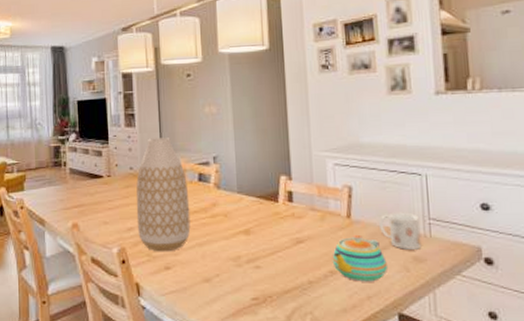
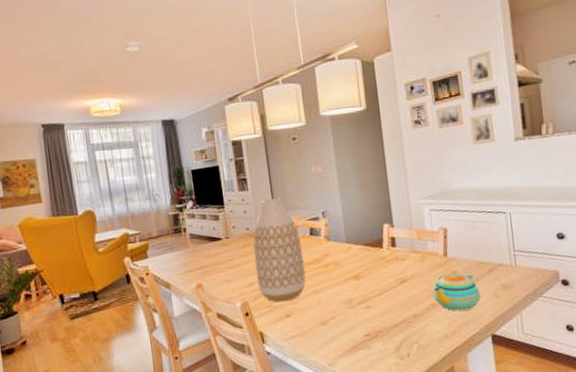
mug: present [379,212,422,250] -> none [472,247,509,280]

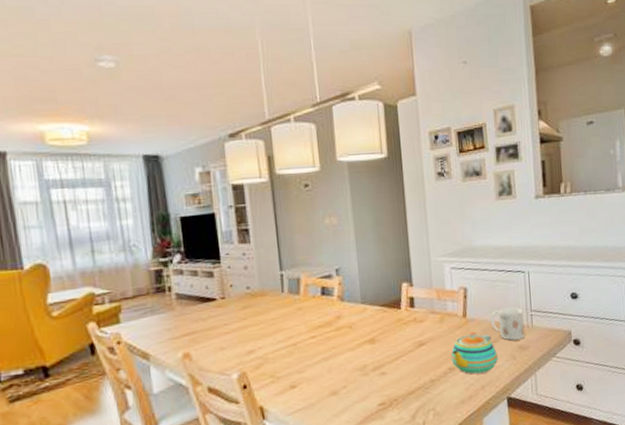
vase: present [253,198,306,303] -> none [254,252,316,372]
mug: none [472,247,509,280] -> present [491,307,525,341]

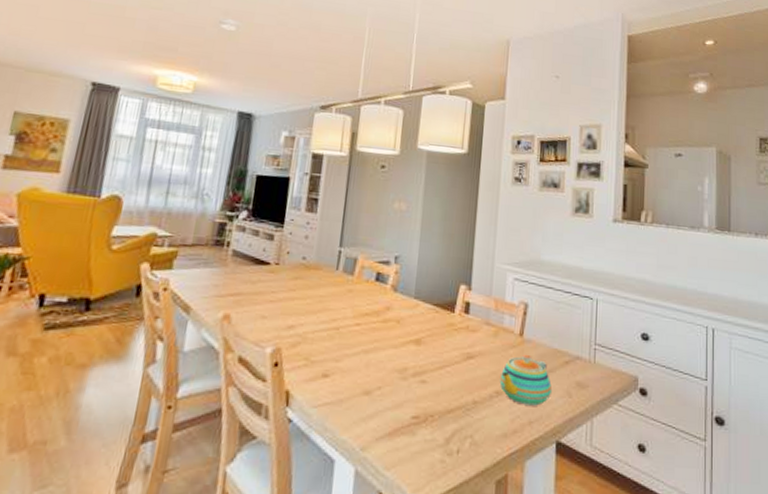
mug: present [491,307,525,341] -> none [549,334,587,375]

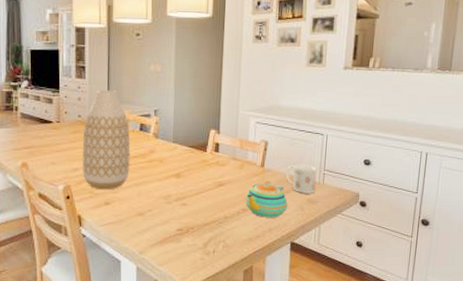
vase: none [299,228,364,357] -> present [82,90,131,190]
mug: none [549,334,587,375] -> present [286,164,317,194]

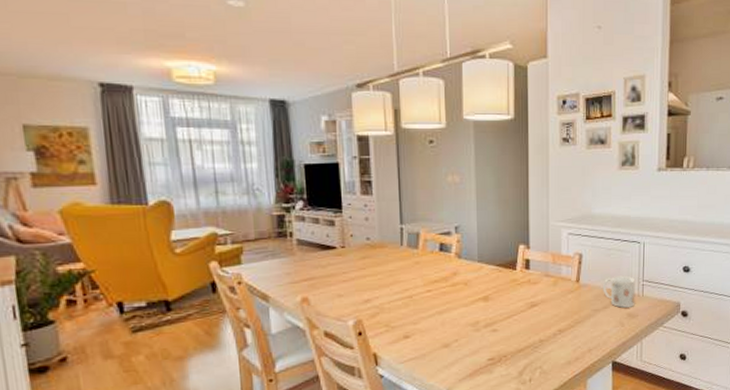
vase: present [82,90,131,190] -> none [373,207,431,322]
teapot: present [245,180,288,218] -> none [561,296,607,338]

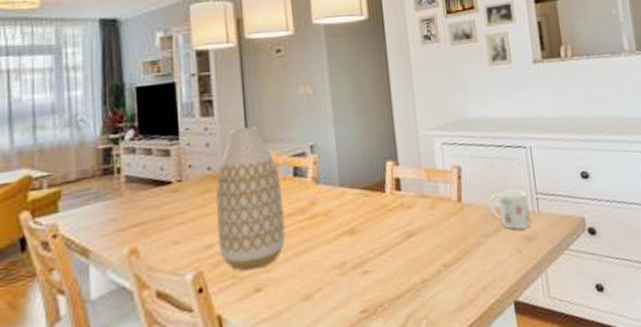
vase: none [373,207,431,322] -> present [215,126,286,271]

